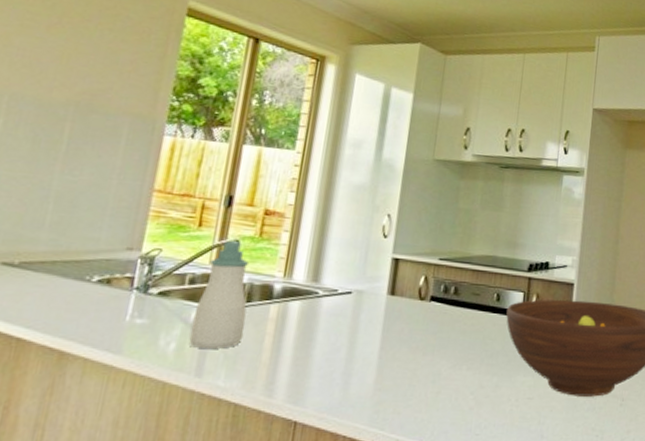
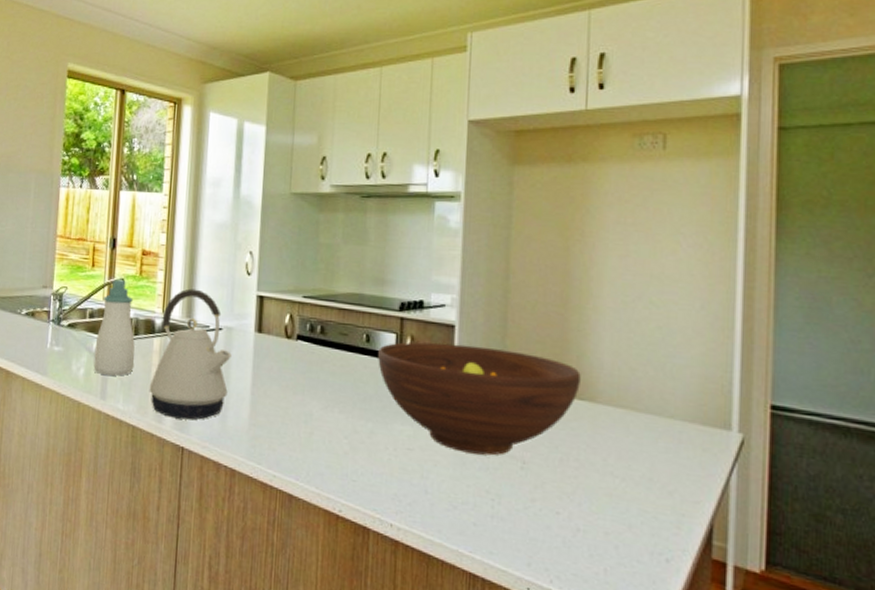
kettle: none [259,251,360,391] -> present [149,288,232,420]

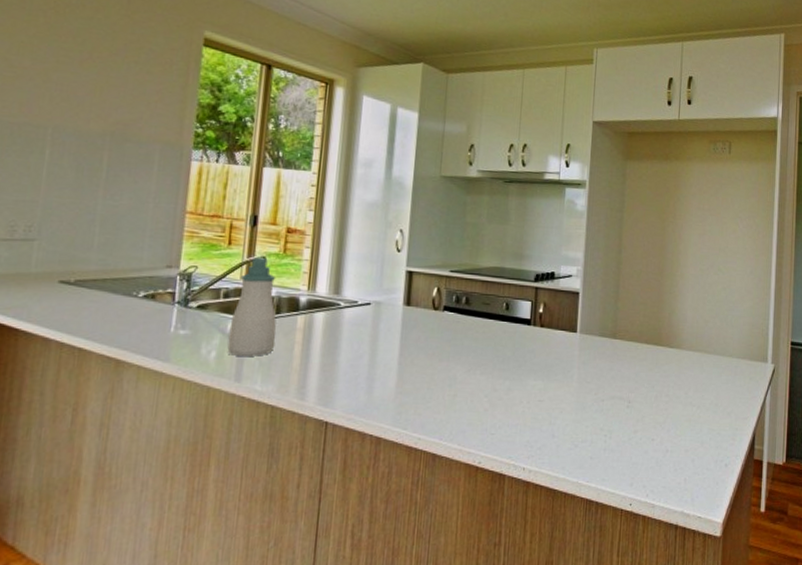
kettle: present [149,288,232,420] -> none [291,265,380,394]
fruit bowl: present [378,342,581,456] -> none [515,307,671,399]

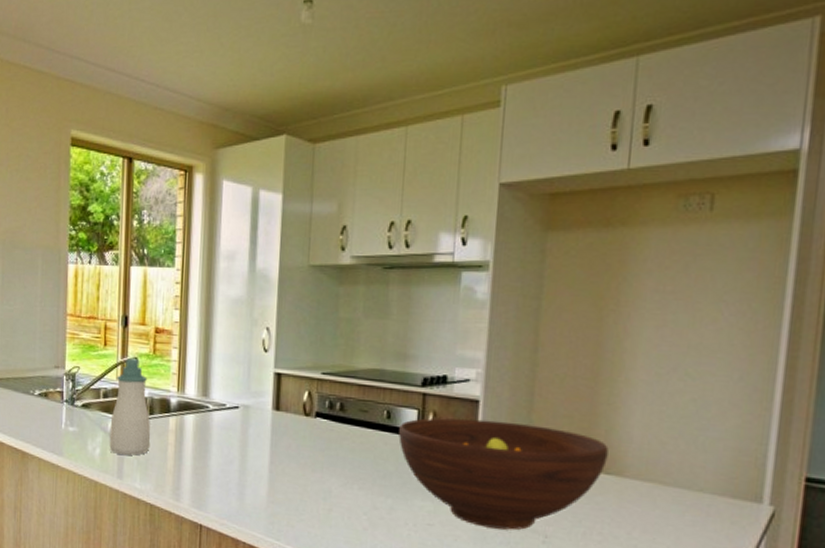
fruit bowl: none [515,307,671,399] -> present [398,418,609,531]

